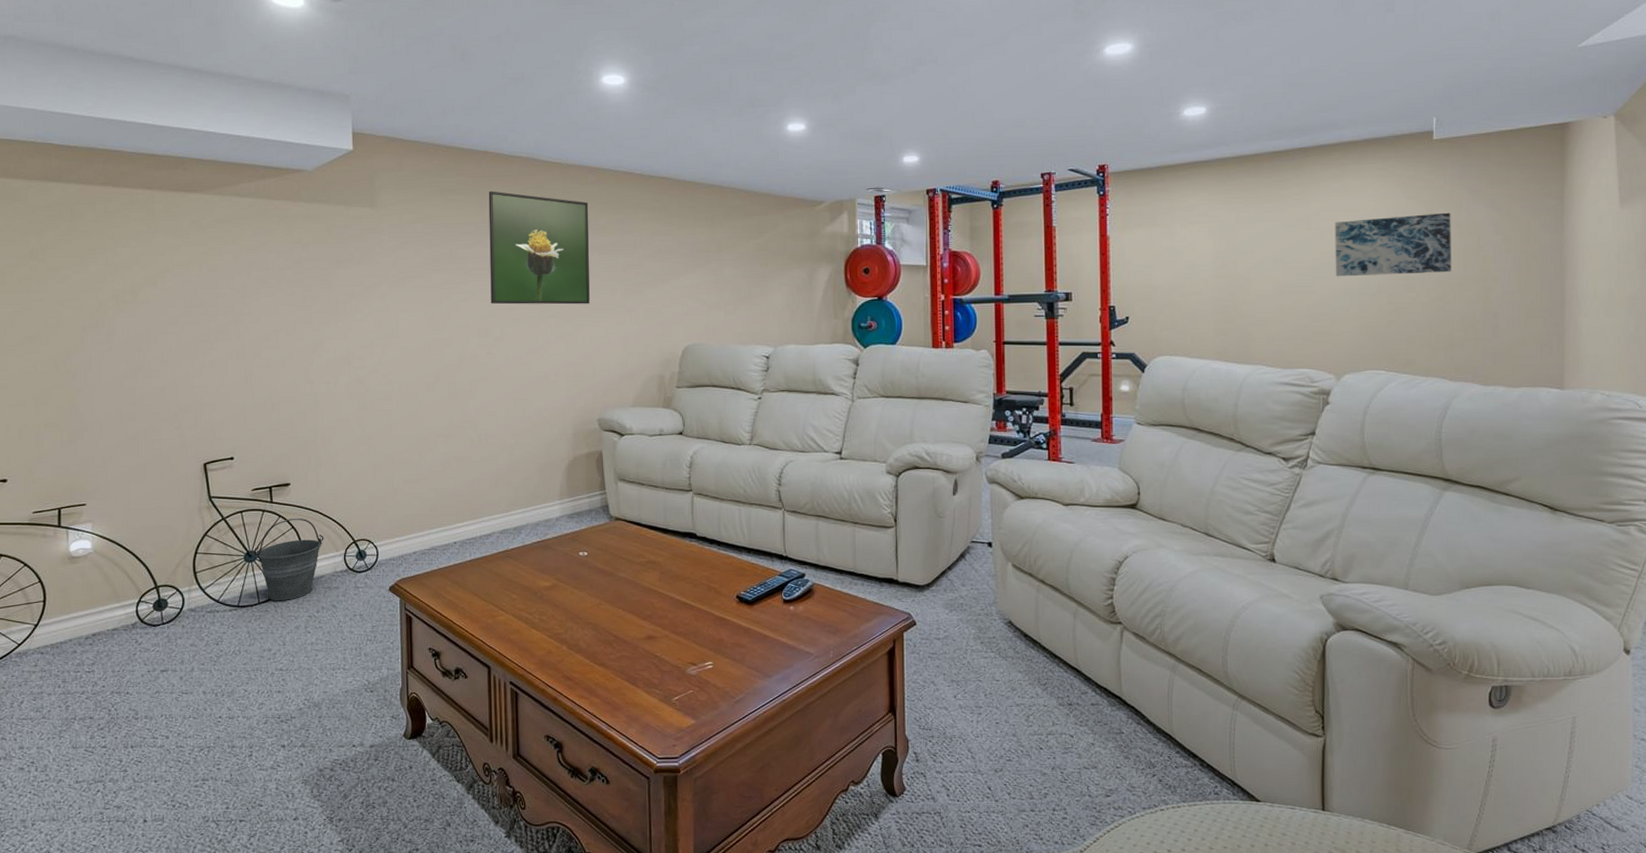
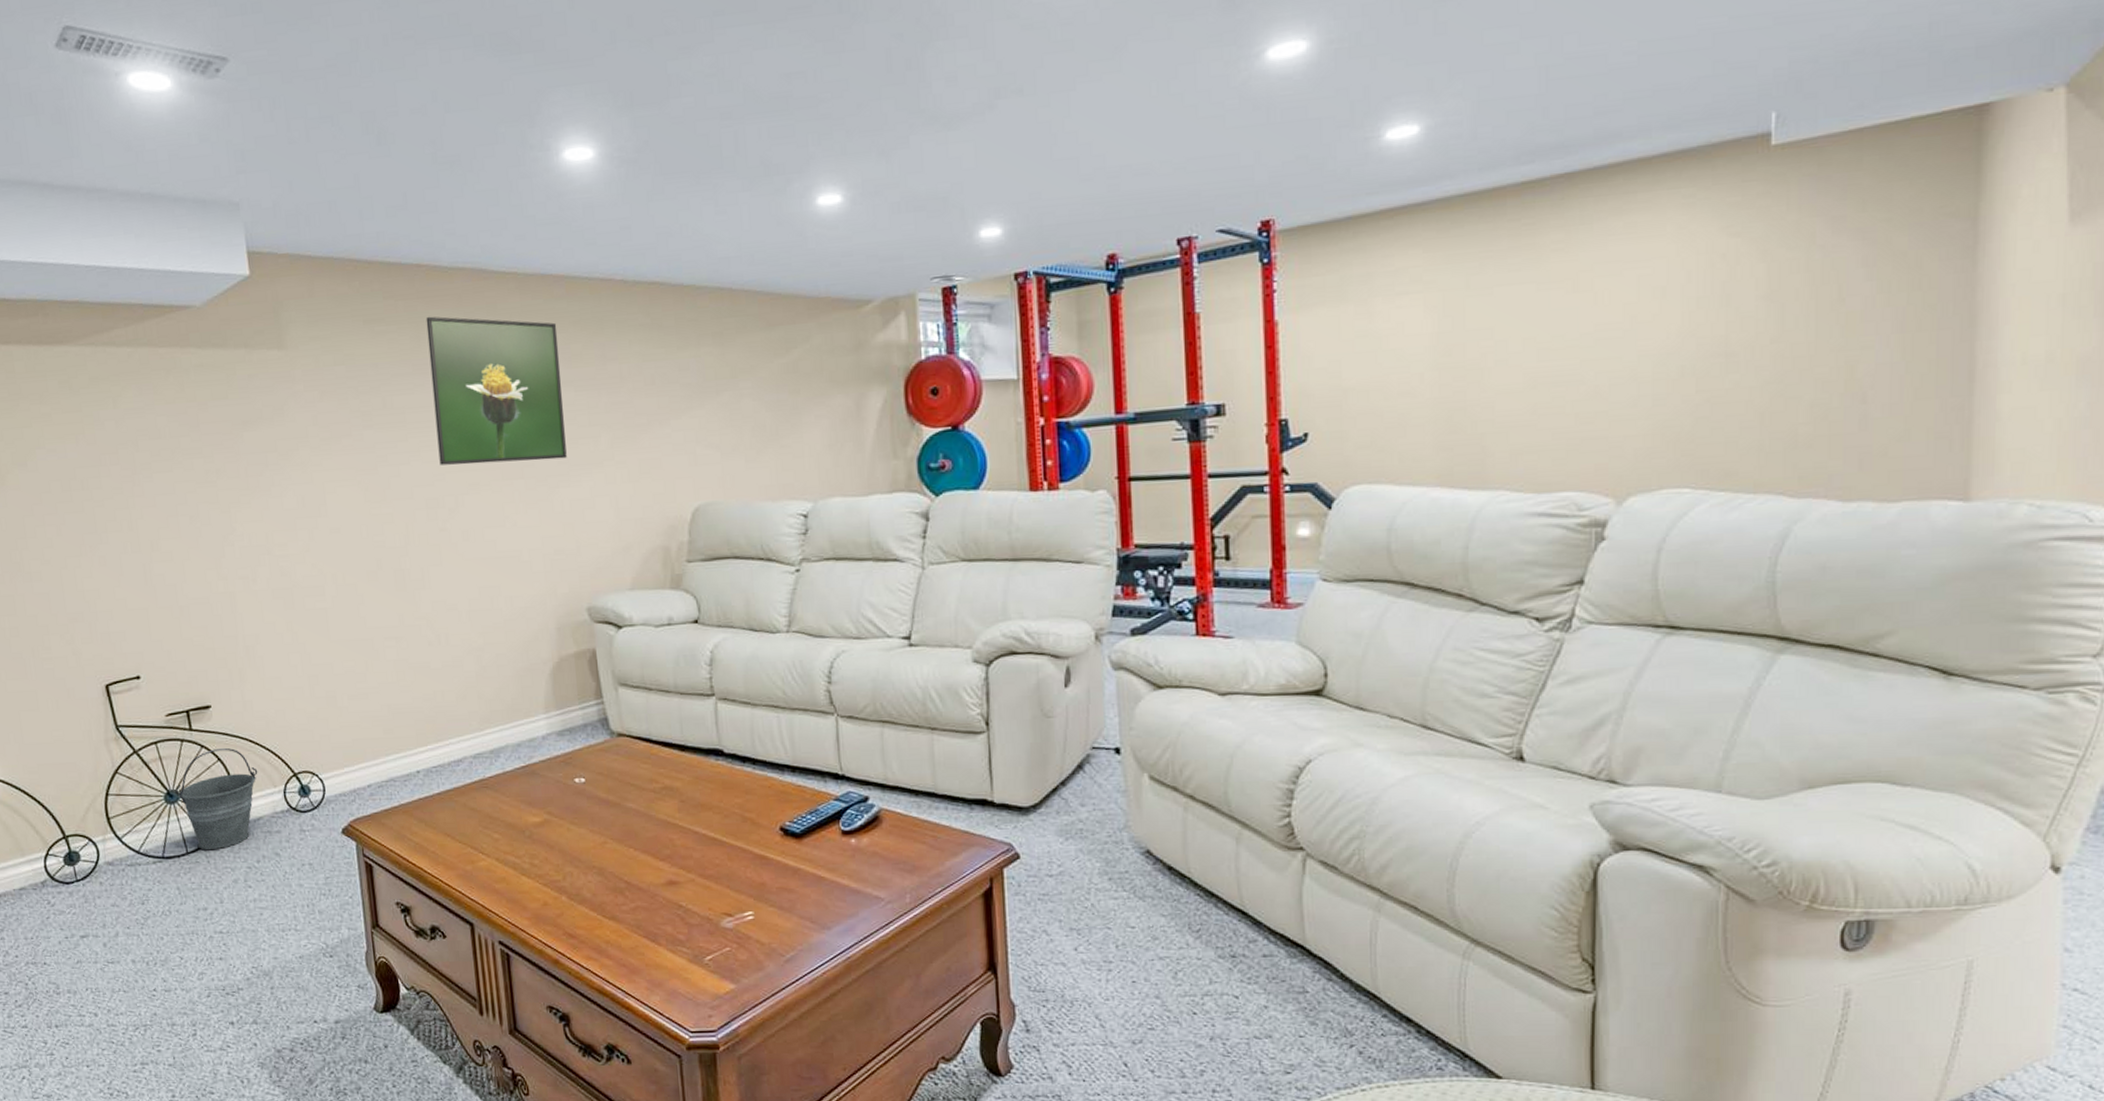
wall art: present [1335,212,1451,277] -> none [1615,252,1797,358]

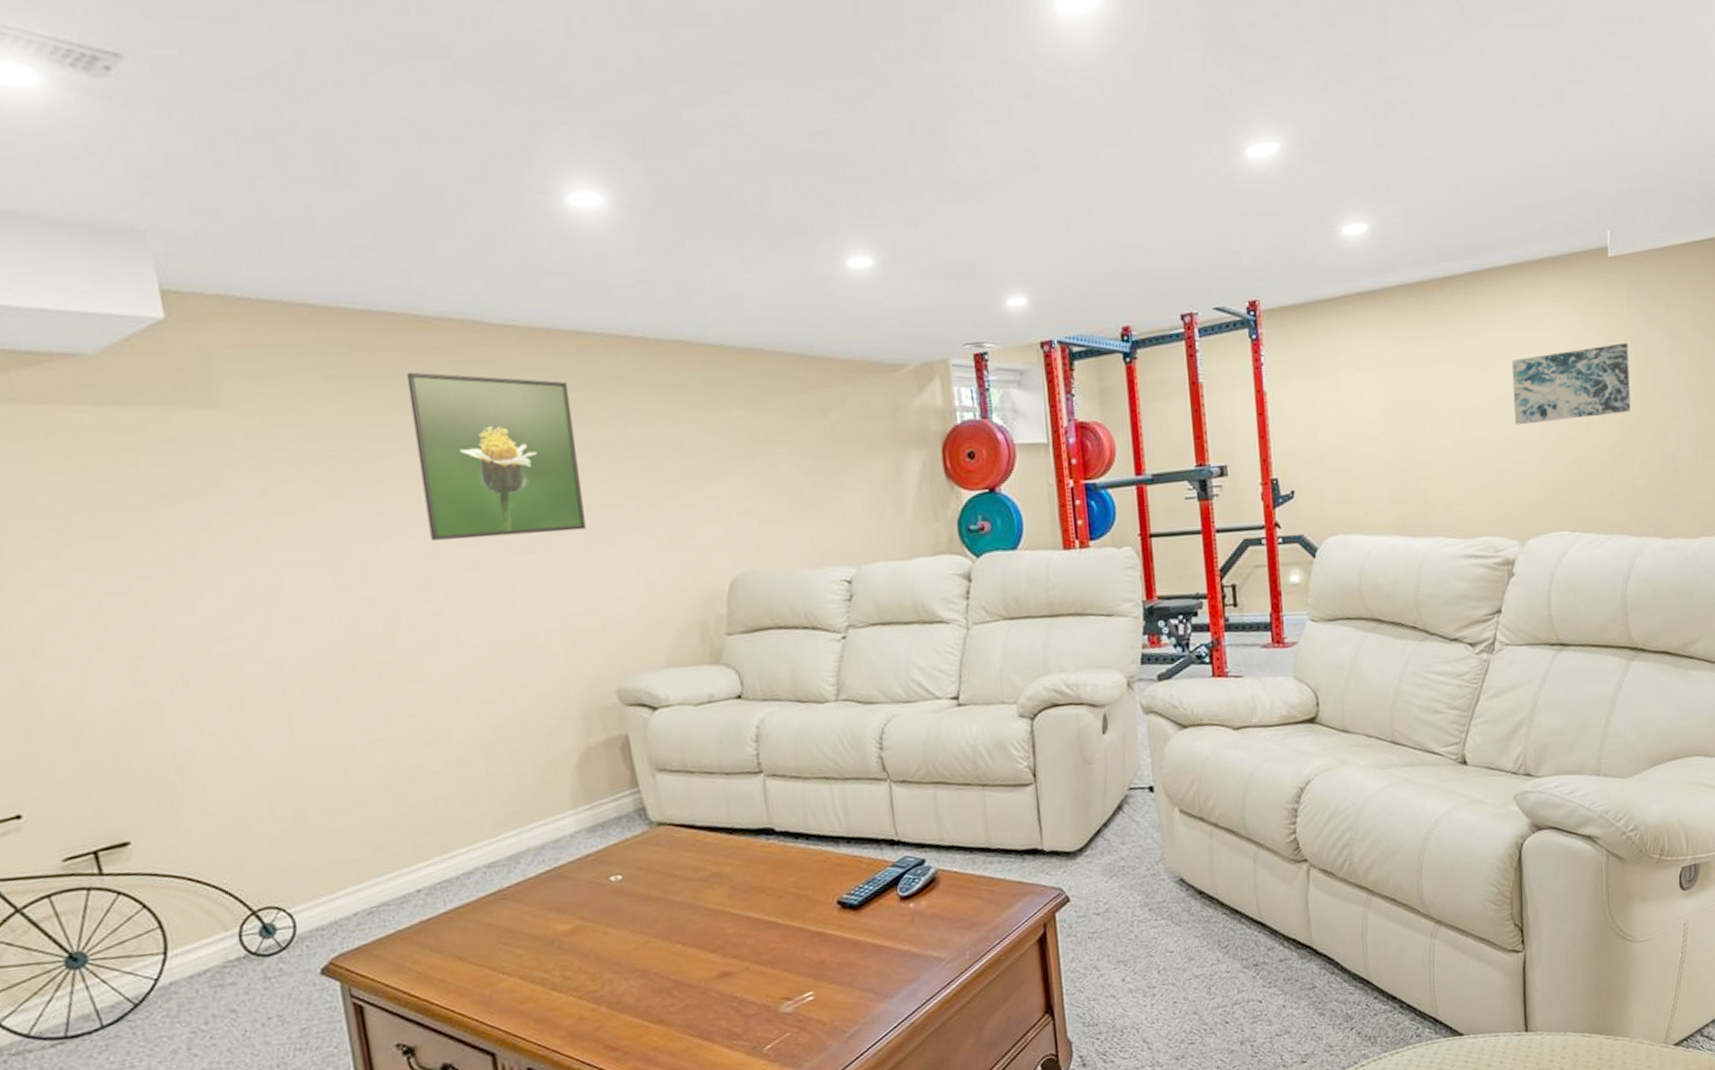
bucket: present [175,748,258,851] -> none [81,891,202,1020]
wall art: none [1615,252,1797,358] -> present [1512,342,1631,426]

